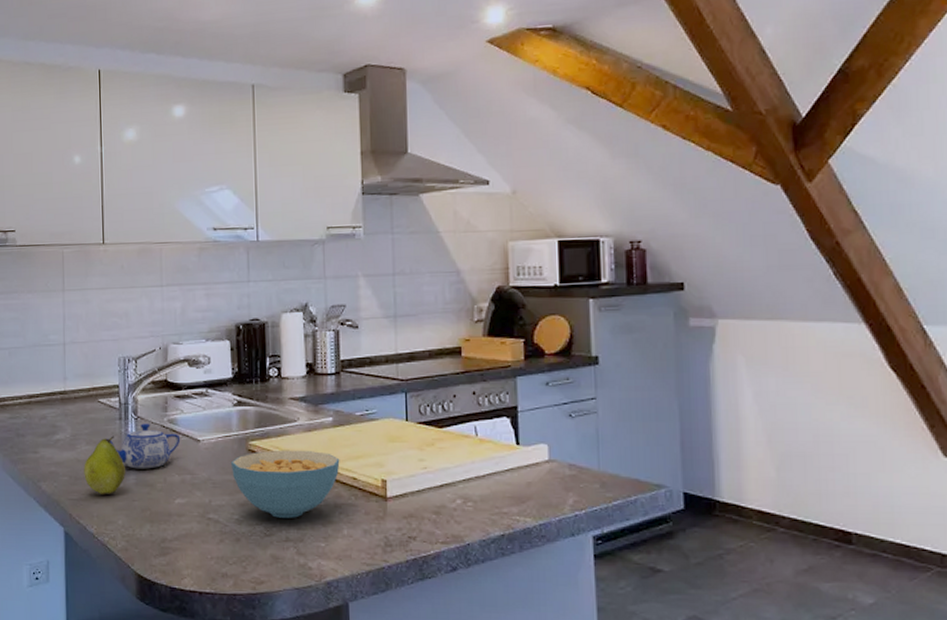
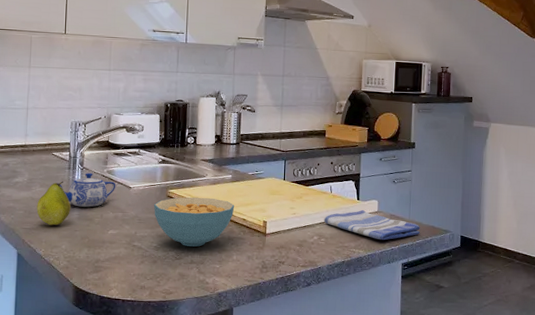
dish towel: none [469,459,617,503] -> present [324,210,420,241]

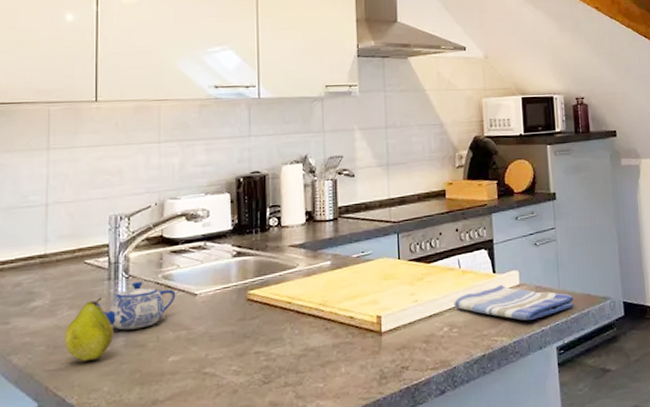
cereal bowl: present [154,197,235,247] -> none [230,294,338,364]

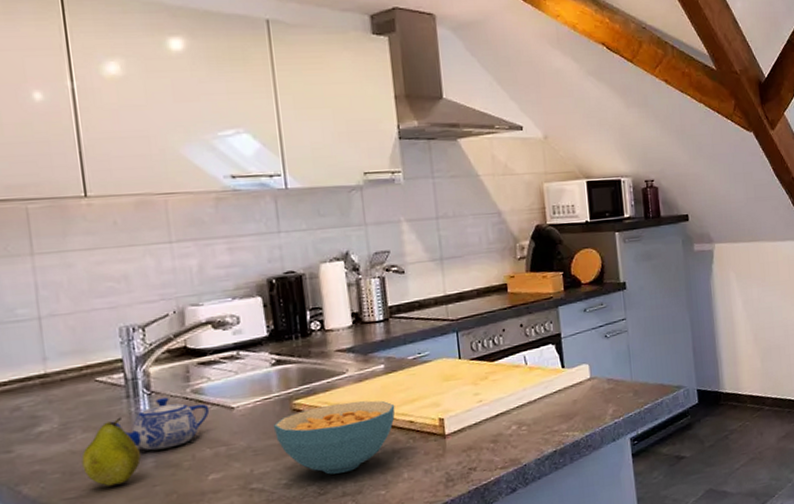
cereal bowl: none [230,294,338,364] -> present [274,400,395,475]
dish towel: present [454,285,574,321] -> none [521,380,647,414]

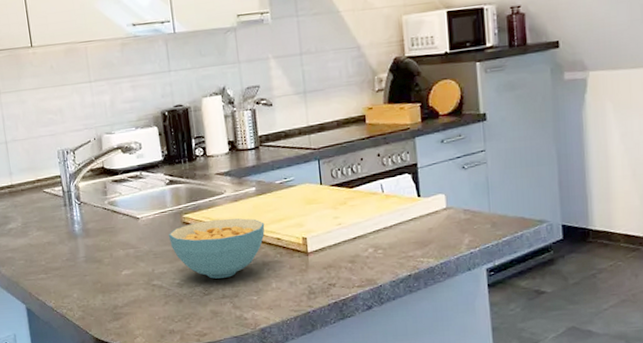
fruit: present [81,417,141,487] -> none [37,221,75,273]
teapot: present [111,397,210,451] -> none [55,207,122,248]

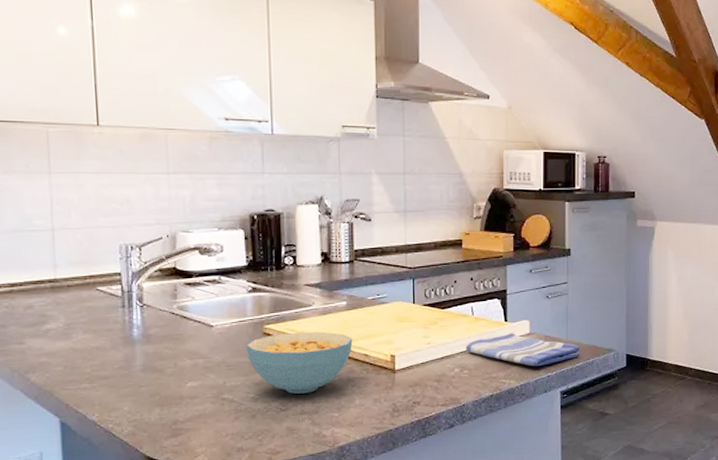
dish towel: none [378,209,506,243] -> present [465,333,580,367]

